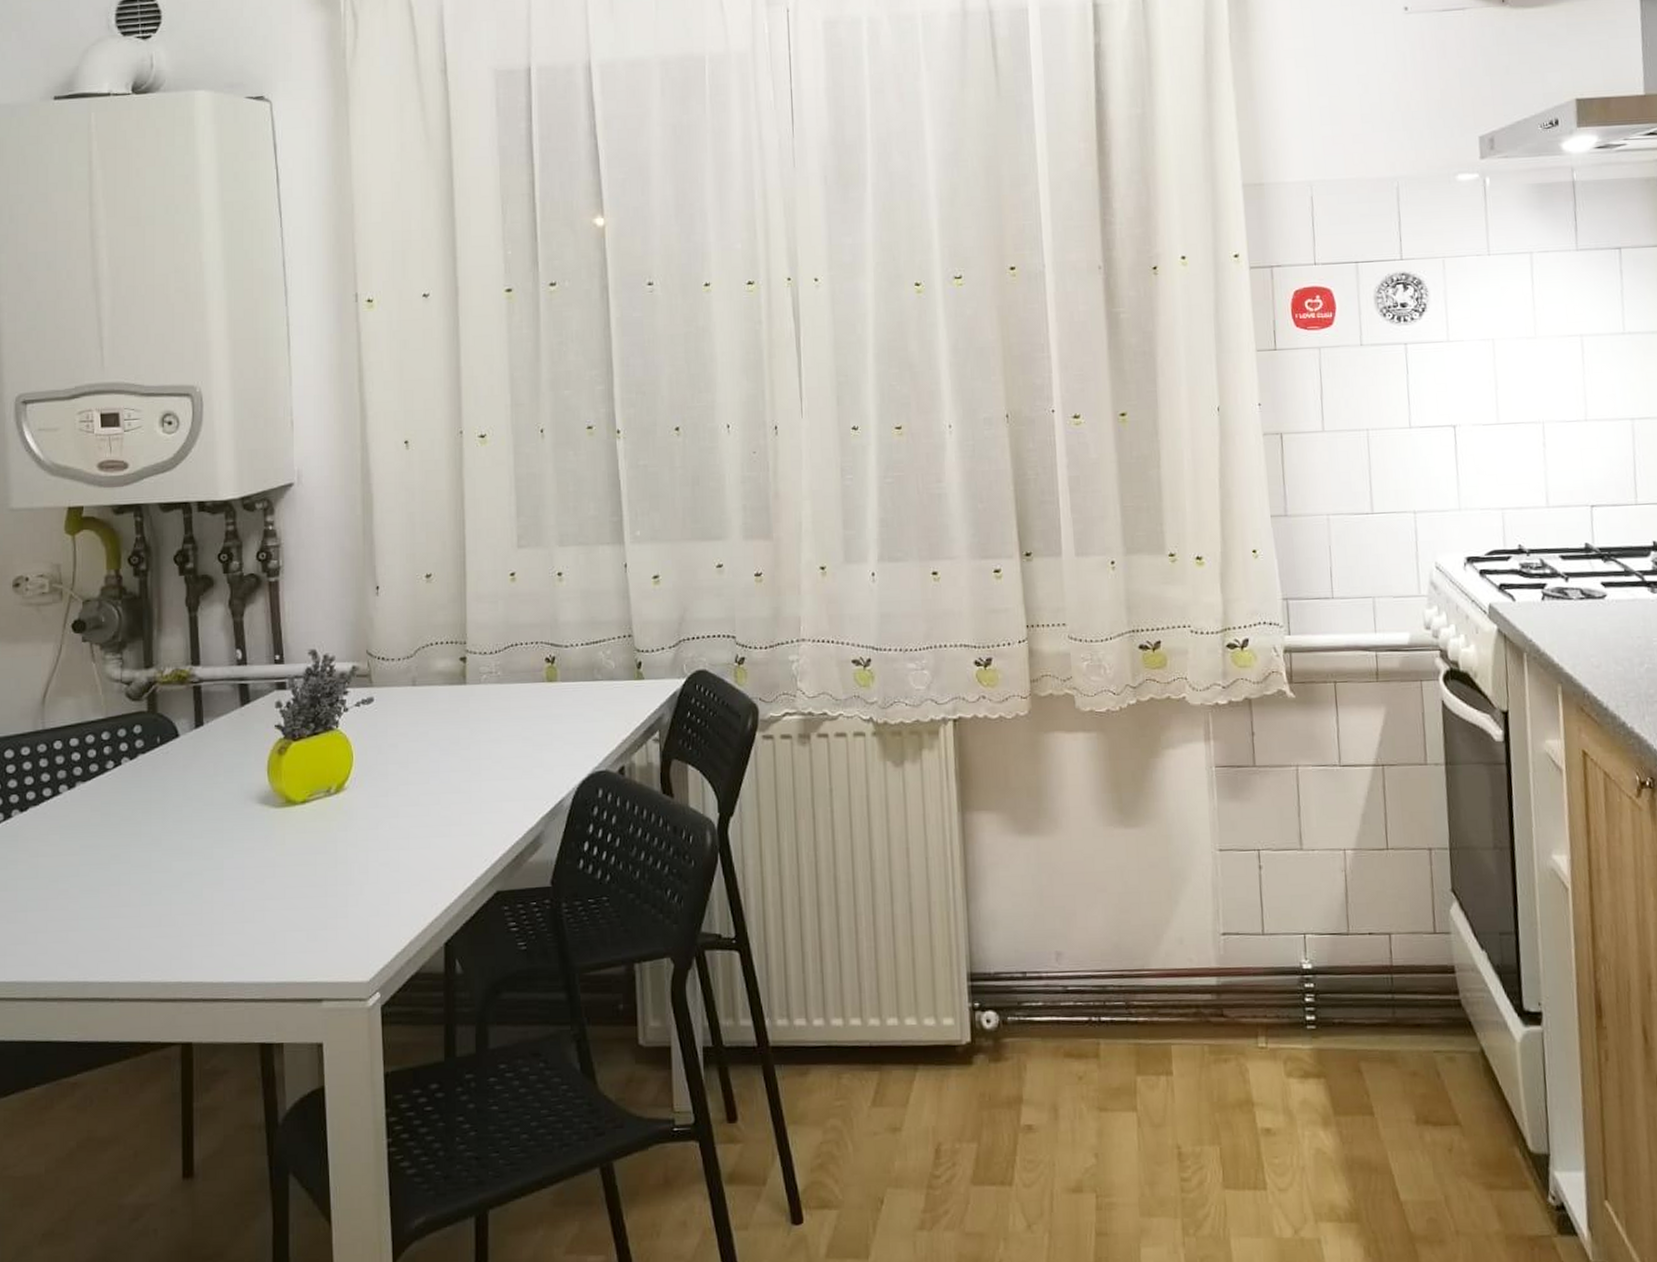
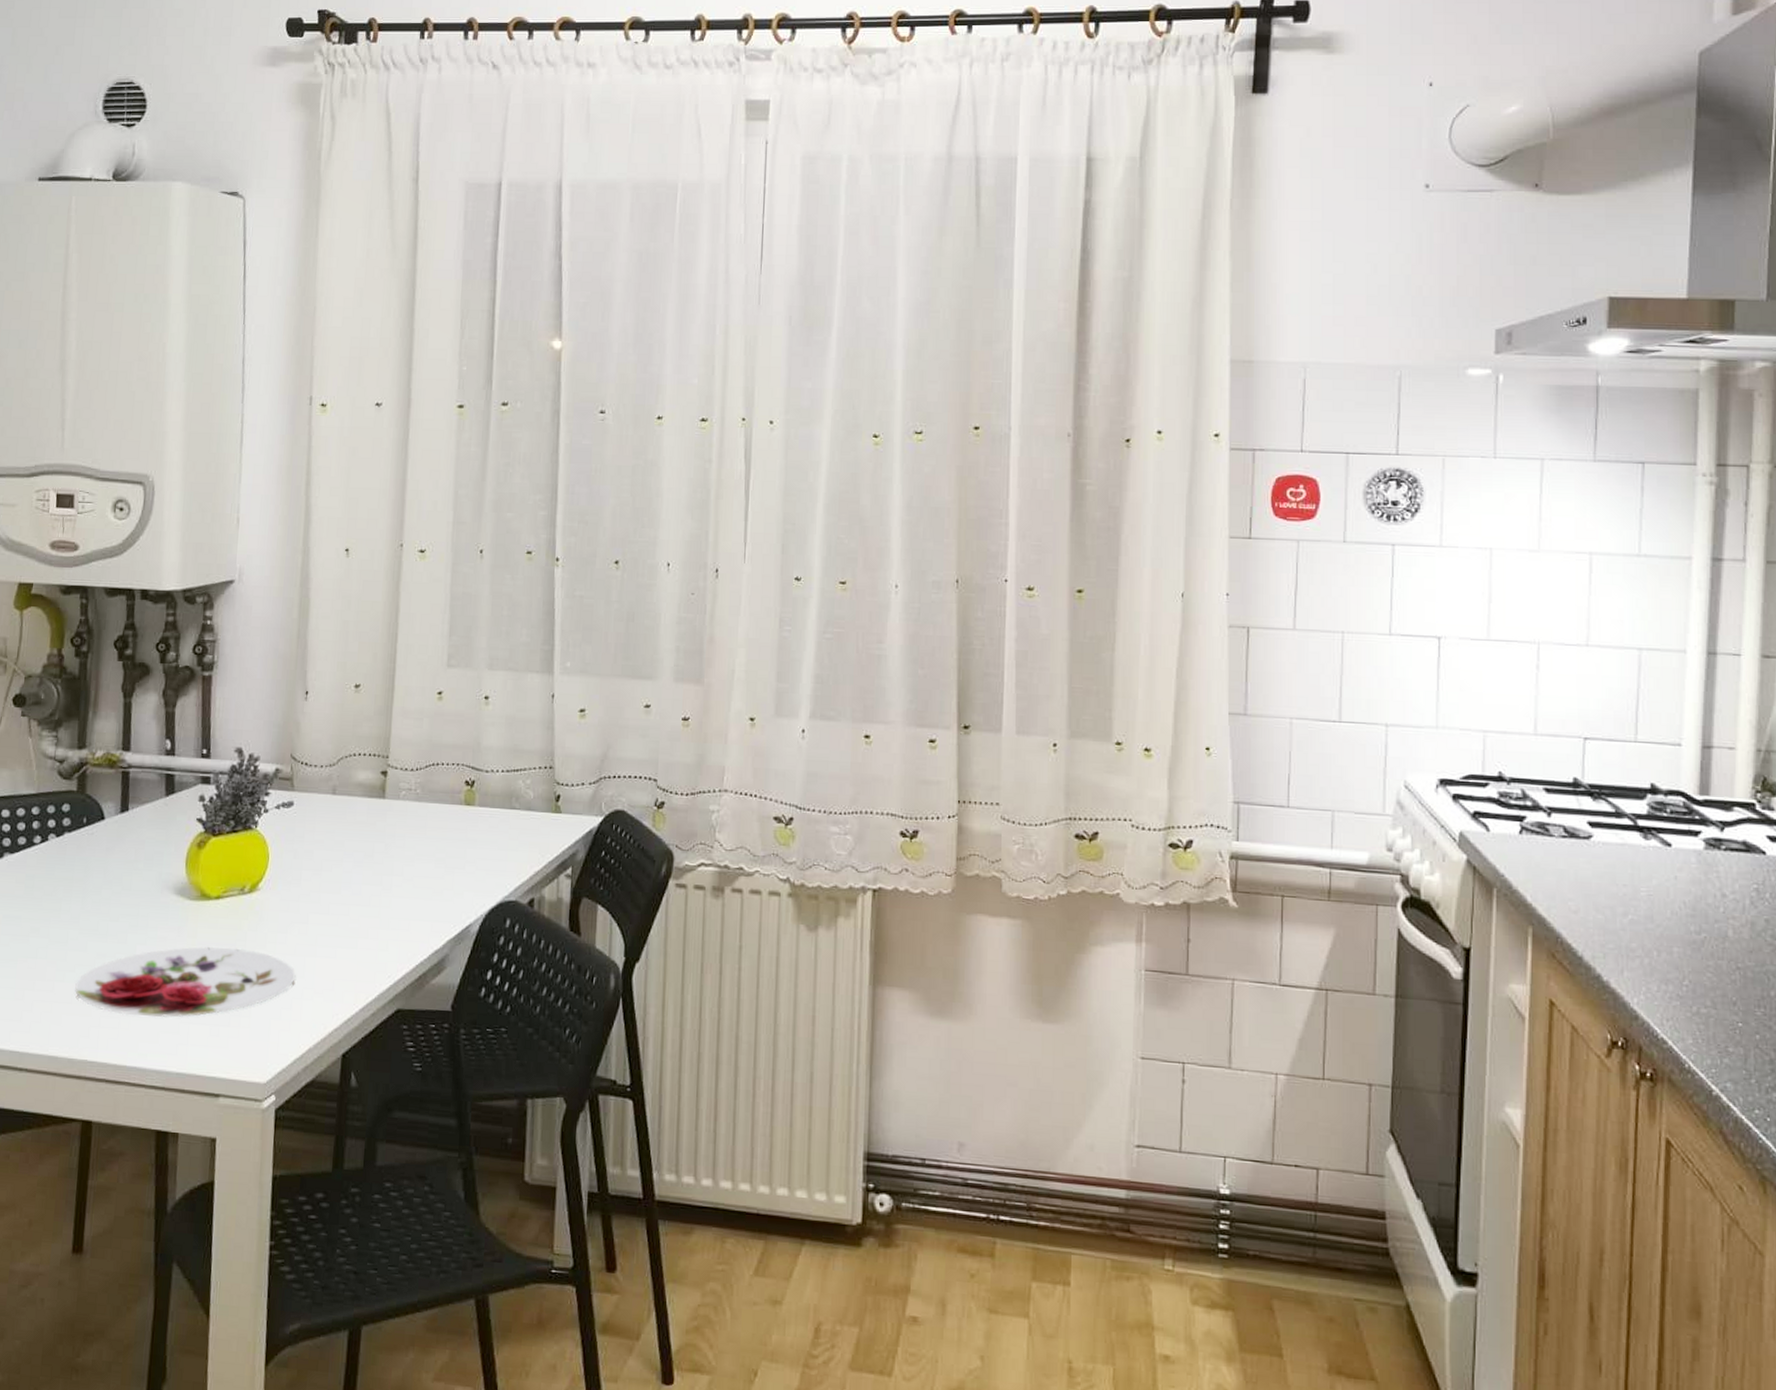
plate: none [163,850,391,932] -> present [75,947,296,1018]

